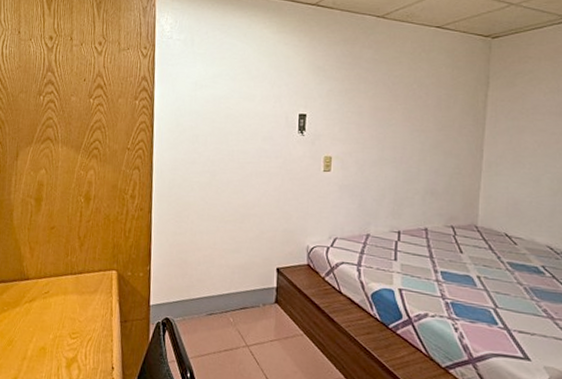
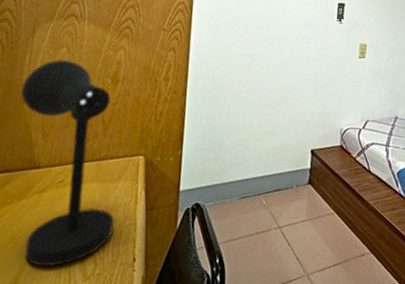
desk lamp: none [10,181,93,369] -> present [21,60,114,266]

